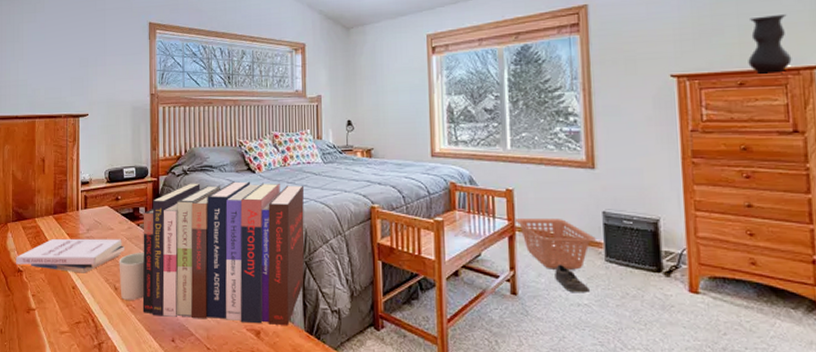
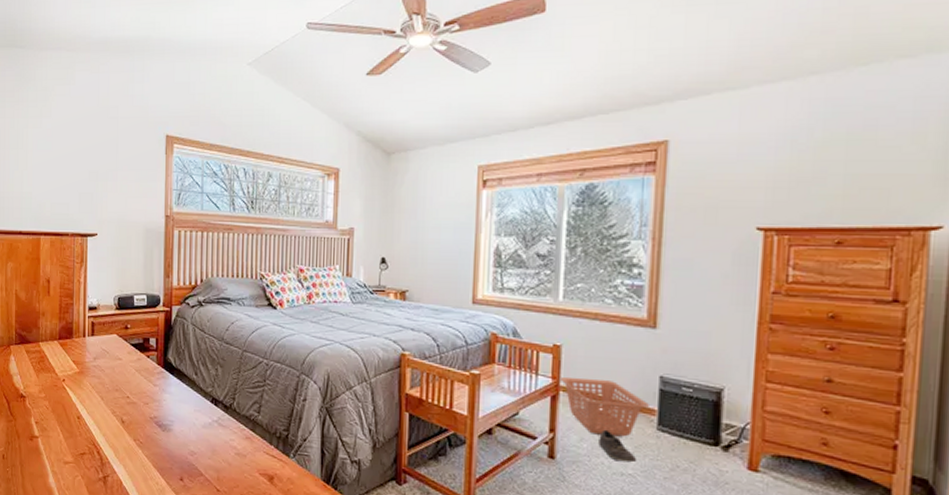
books: present [16,238,126,273] -> none [19,365,134,404]
mug: present [119,252,145,301] -> none [126,385,154,436]
books: present [142,181,305,325] -> none [150,316,330,472]
vase: present [748,15,792,74] -> none [850,165,905,233]

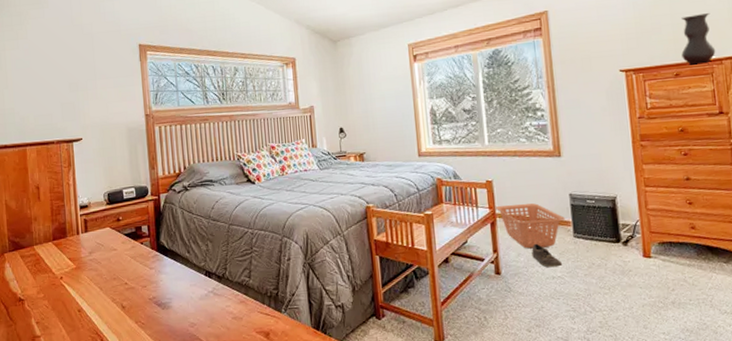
vase: none [850,165,905,233] -> present [681,13,716,65]

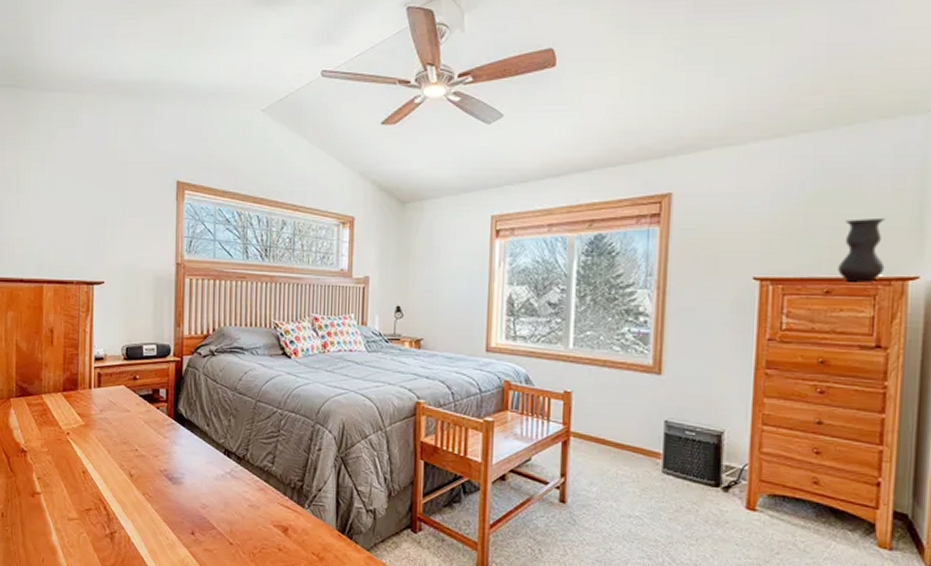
laundry basket: present [495,203,565,249] -> none [570,423,655,480]
shoe: present [532,243,563,268] -> none [607,473,644,505]

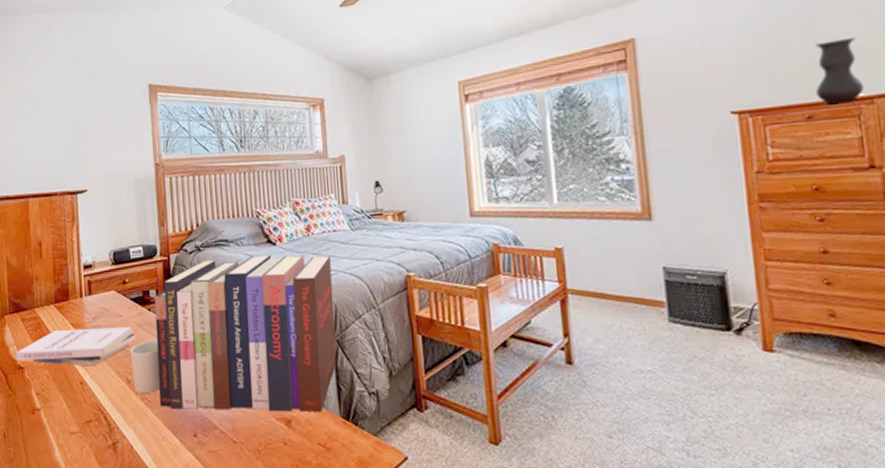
books: none [19,418,143,457] -> present [16,326,137,367]
mug: none [135,437,164,490] -> present [130,339,161,395]
books: none [160,365,345,523] -> present [154,255,337,412]

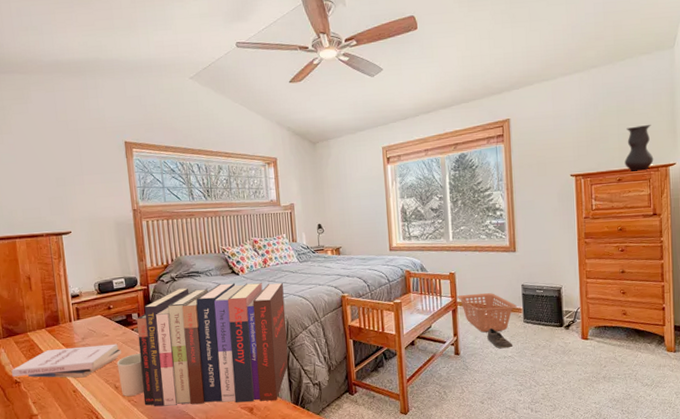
laundry basket: none [566,278,657,334] -> present [456,293,517,333]
shoe: none [613,327,655,359] -> present [487,327,513,349]

